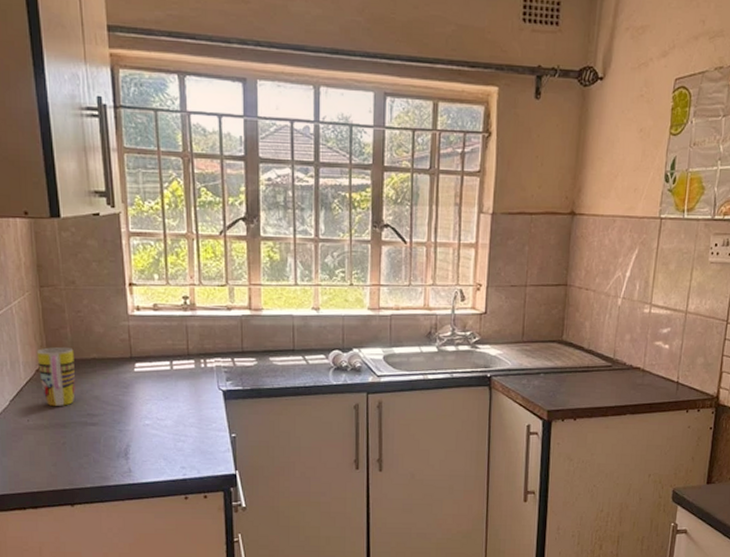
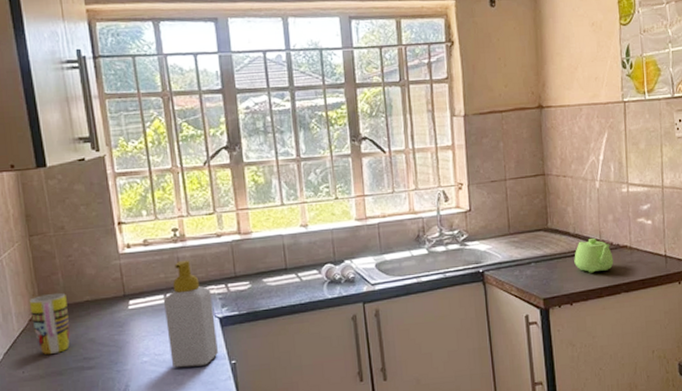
soap bottle: none [170,329,219,435] -> present [164,260,218,368]
teapot: none [584,355,624,391] -> present [574,237,614,273]

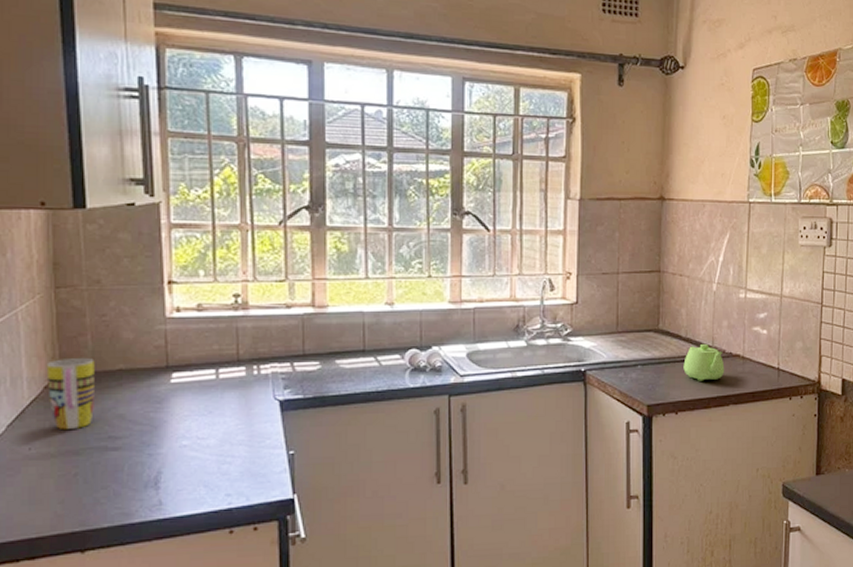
soap bottle: present [164,260,218,368] -> none [215,331,274,456]

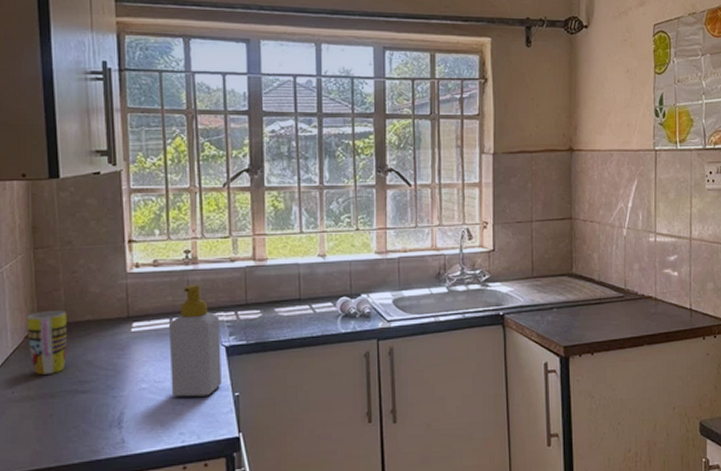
soap bottle: none [215,331,274,456] -> present [169,283,221,397]
teapot: present [683,343,725,381] -> none [597,286,638,323]

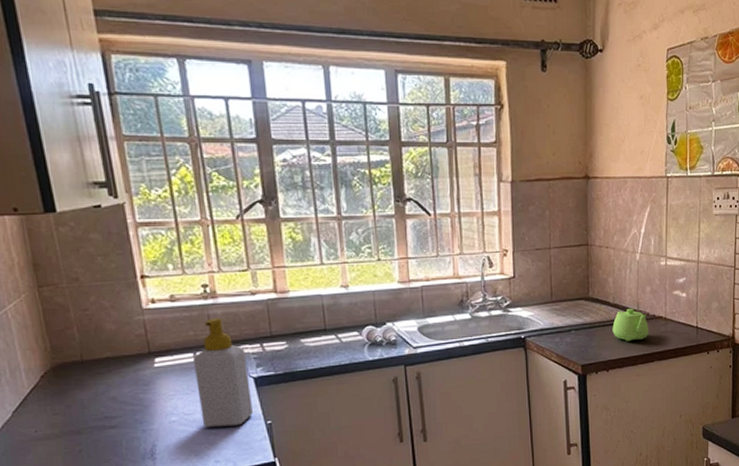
mug: present [26,310,67,375] -> none [40,348,89,413]
teapot: none [597,286,638,323] -> present [612,308,649,342]

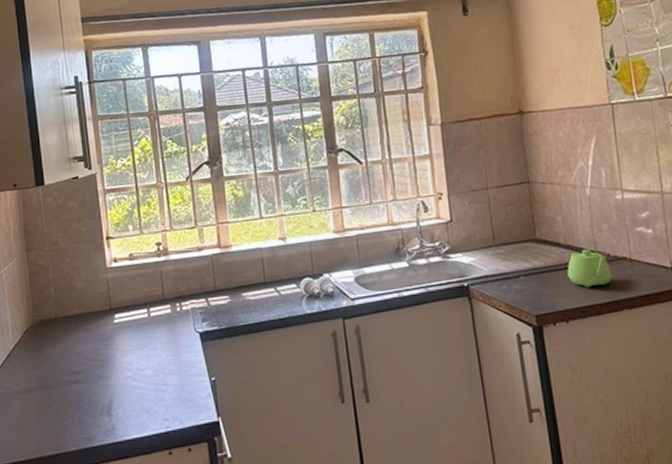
soap bottle: present [194,317,253,428] -> none [147,273,198,384]

